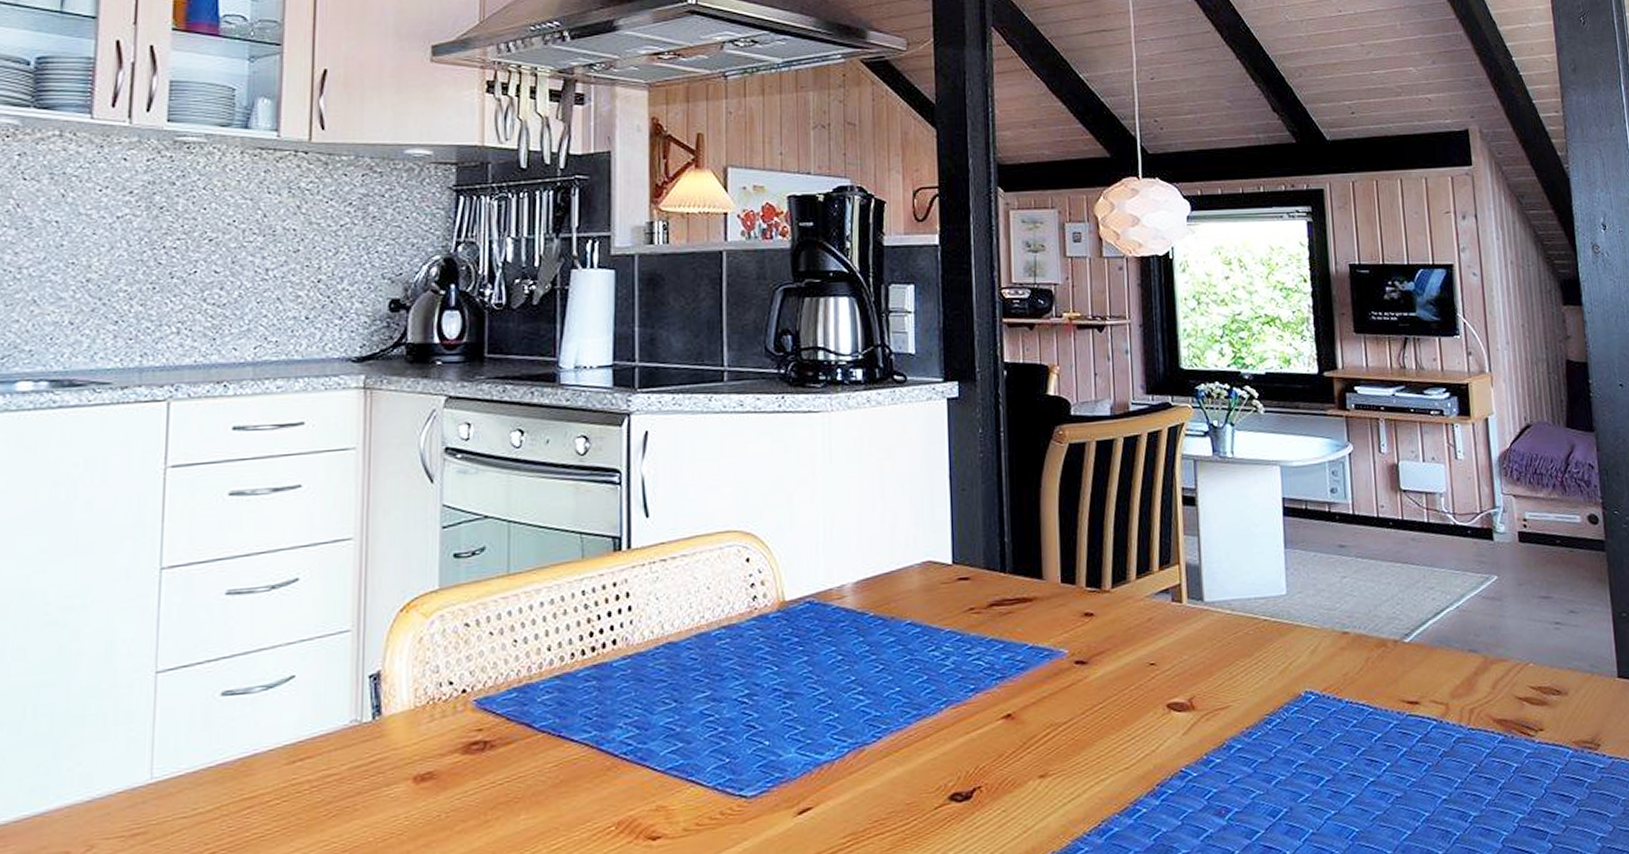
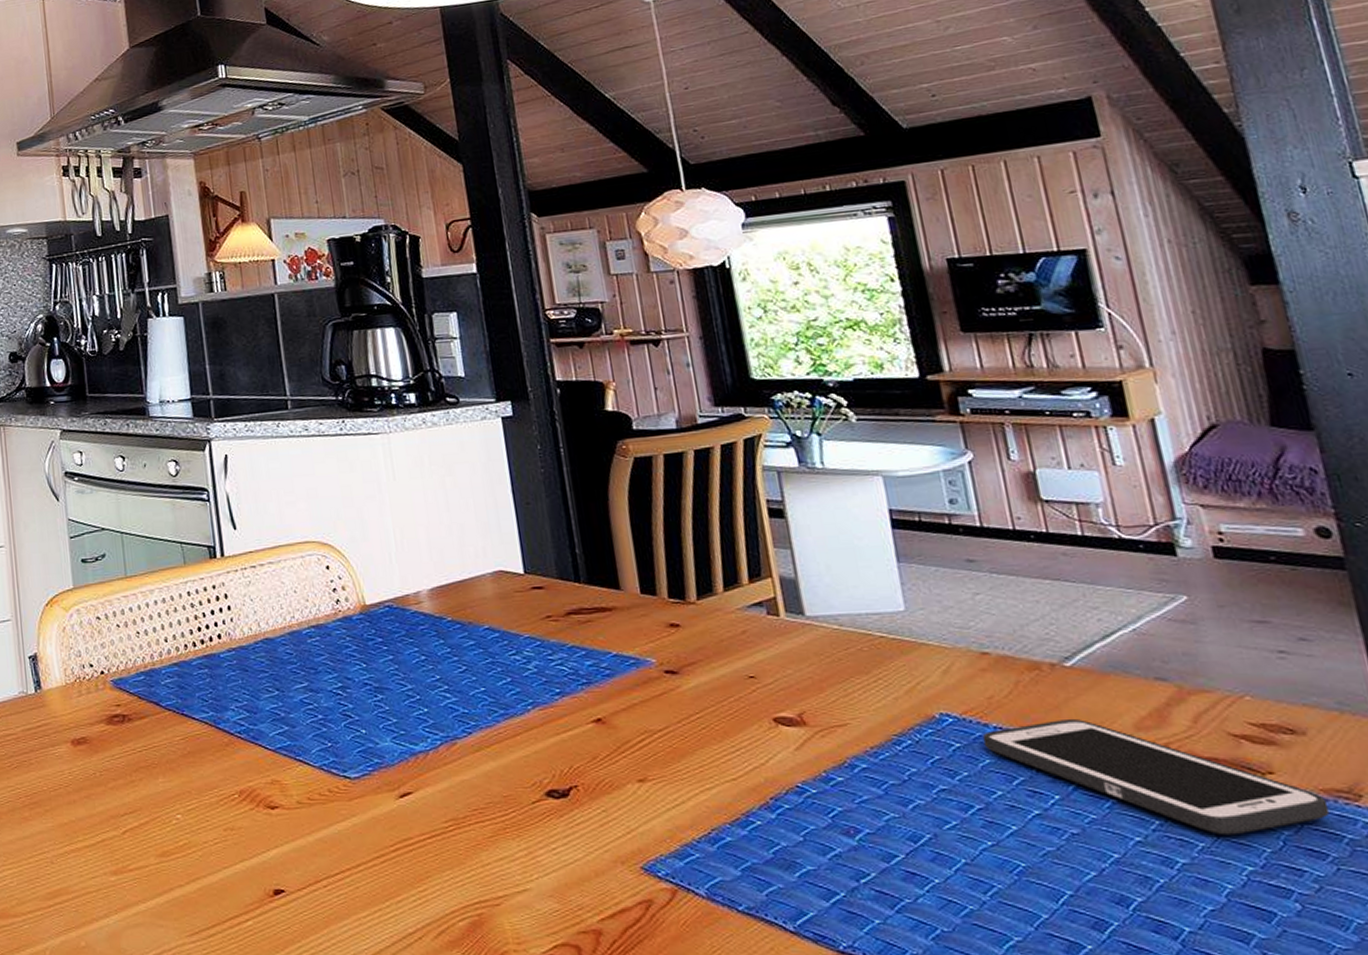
cell phone: none [1336,690,1578,788] -> present [982,718,1330,834]

